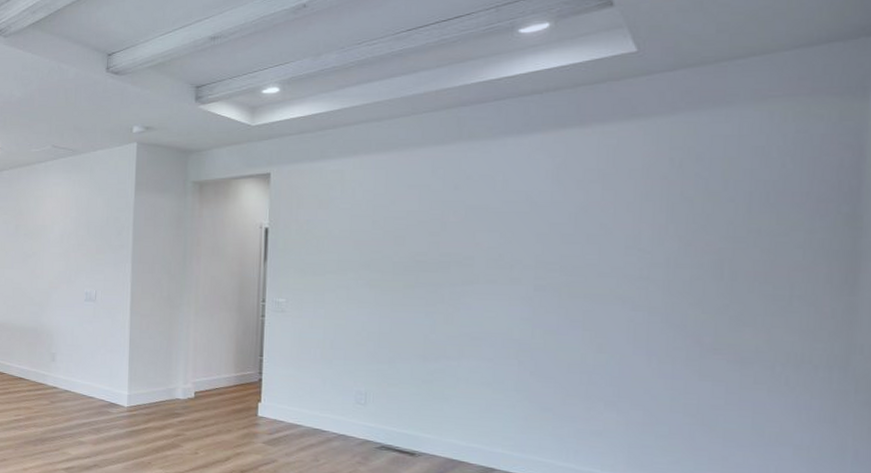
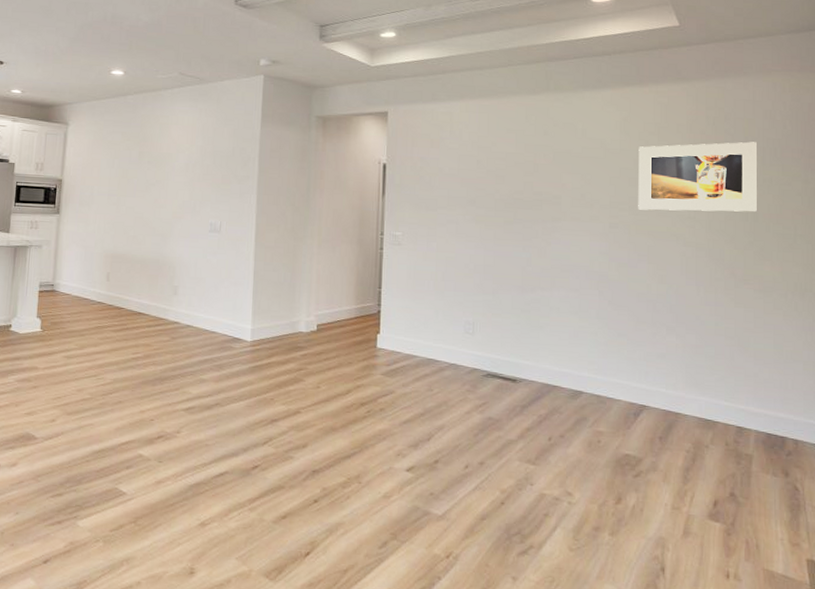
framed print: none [572,185,742,271] -> present [638,141,758,212]

